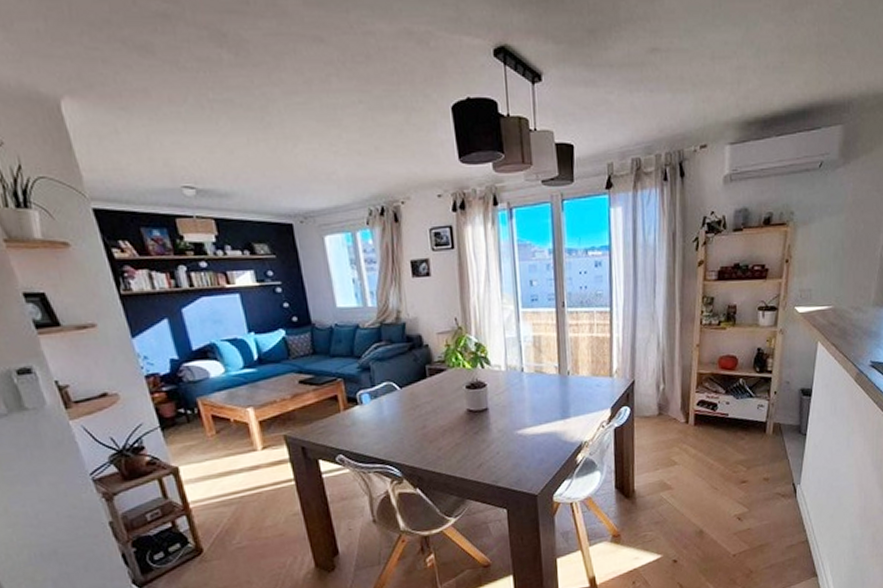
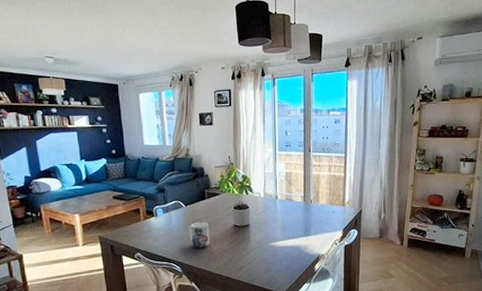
mug: none [406,407,437,444] -> present [188,221,210,248]

